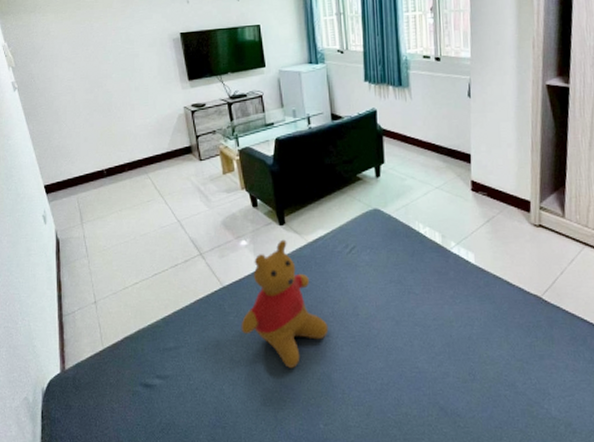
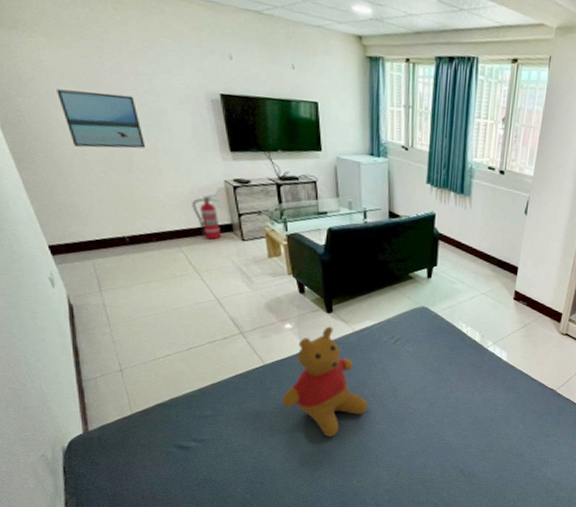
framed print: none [59,47,122,96] -> present [57,89,146,149]
fire extinguisher: none [158,120,182,163] -> present [192,194,222,240]

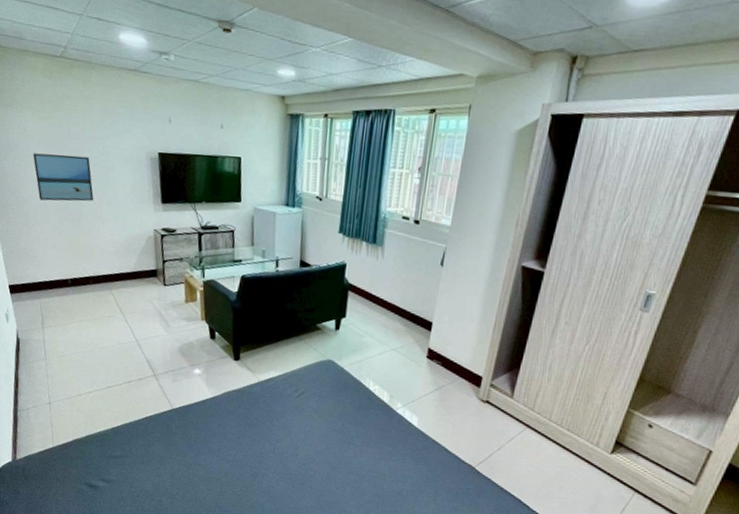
fire extinguisher: present [192,194,222,240] -> none [125,242,147,284]
teddy bear: present [282,326,368,437] -> none [185,374,268,493]

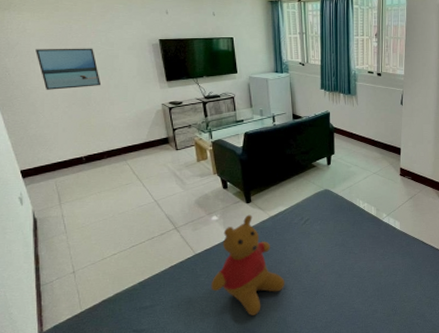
teddy bear: none [185,374,268,493] -> present [211,214,285,316]

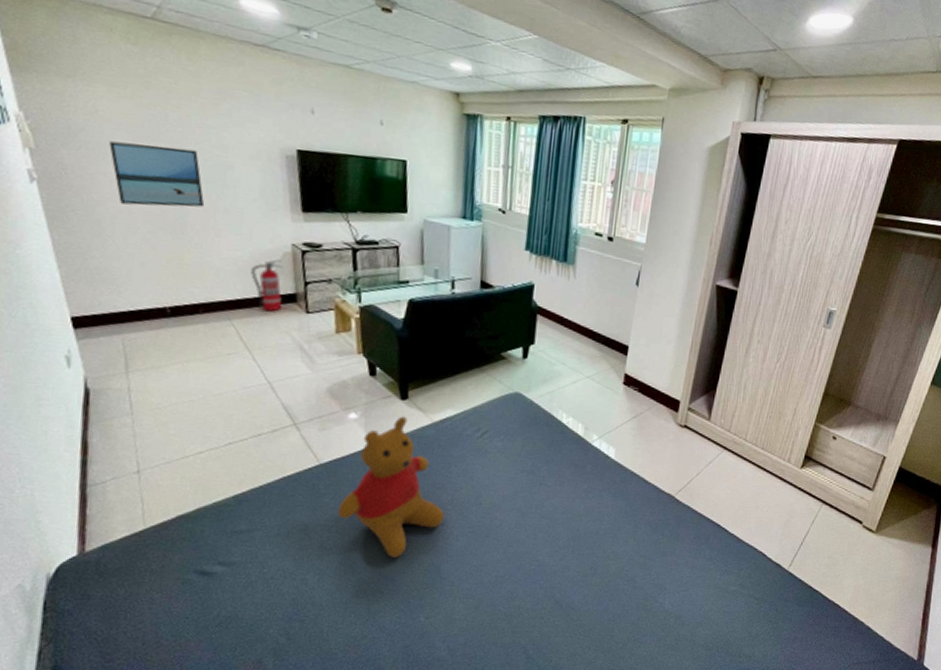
fire extinguisher: none [136,115,160,152] -> present [251,259,283,312]

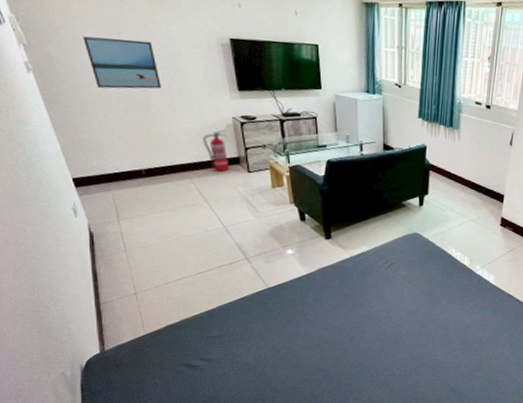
teddy bear: present [337,416,445,558] -> none [283,251,364,356]

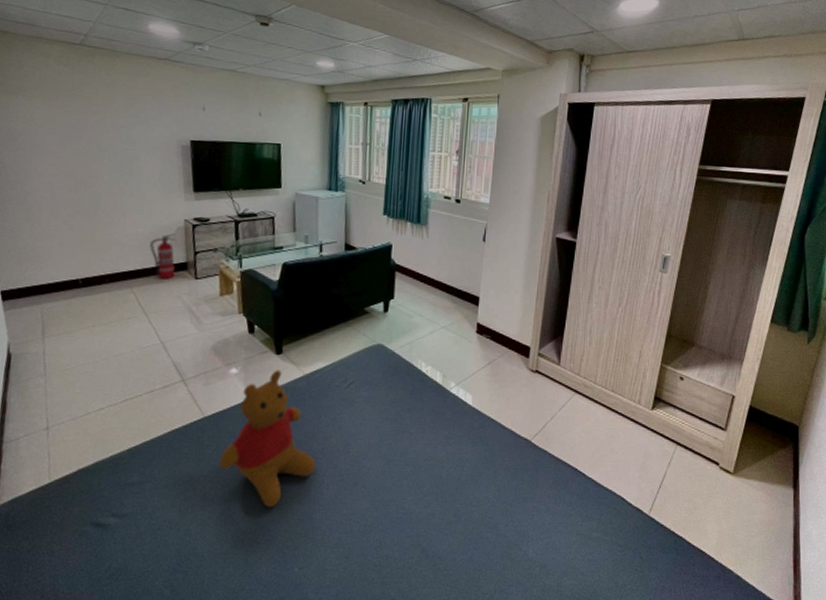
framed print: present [83,36,162,89] -> none [41,143,115,194]
teddy bear: none [283,251,364,356] -> present [219,369,316,507]

